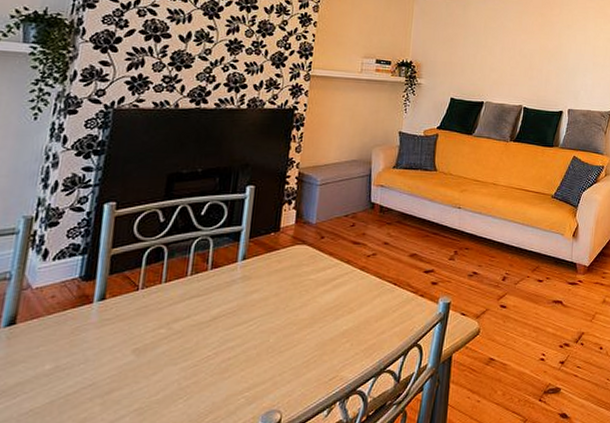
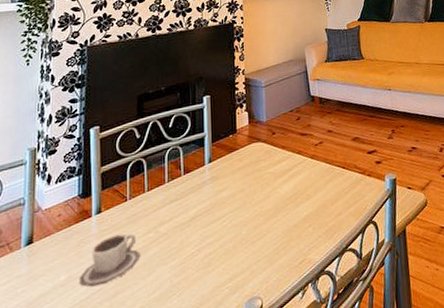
cup: none [68,326,146,381] -> present [80,233,140,287]

